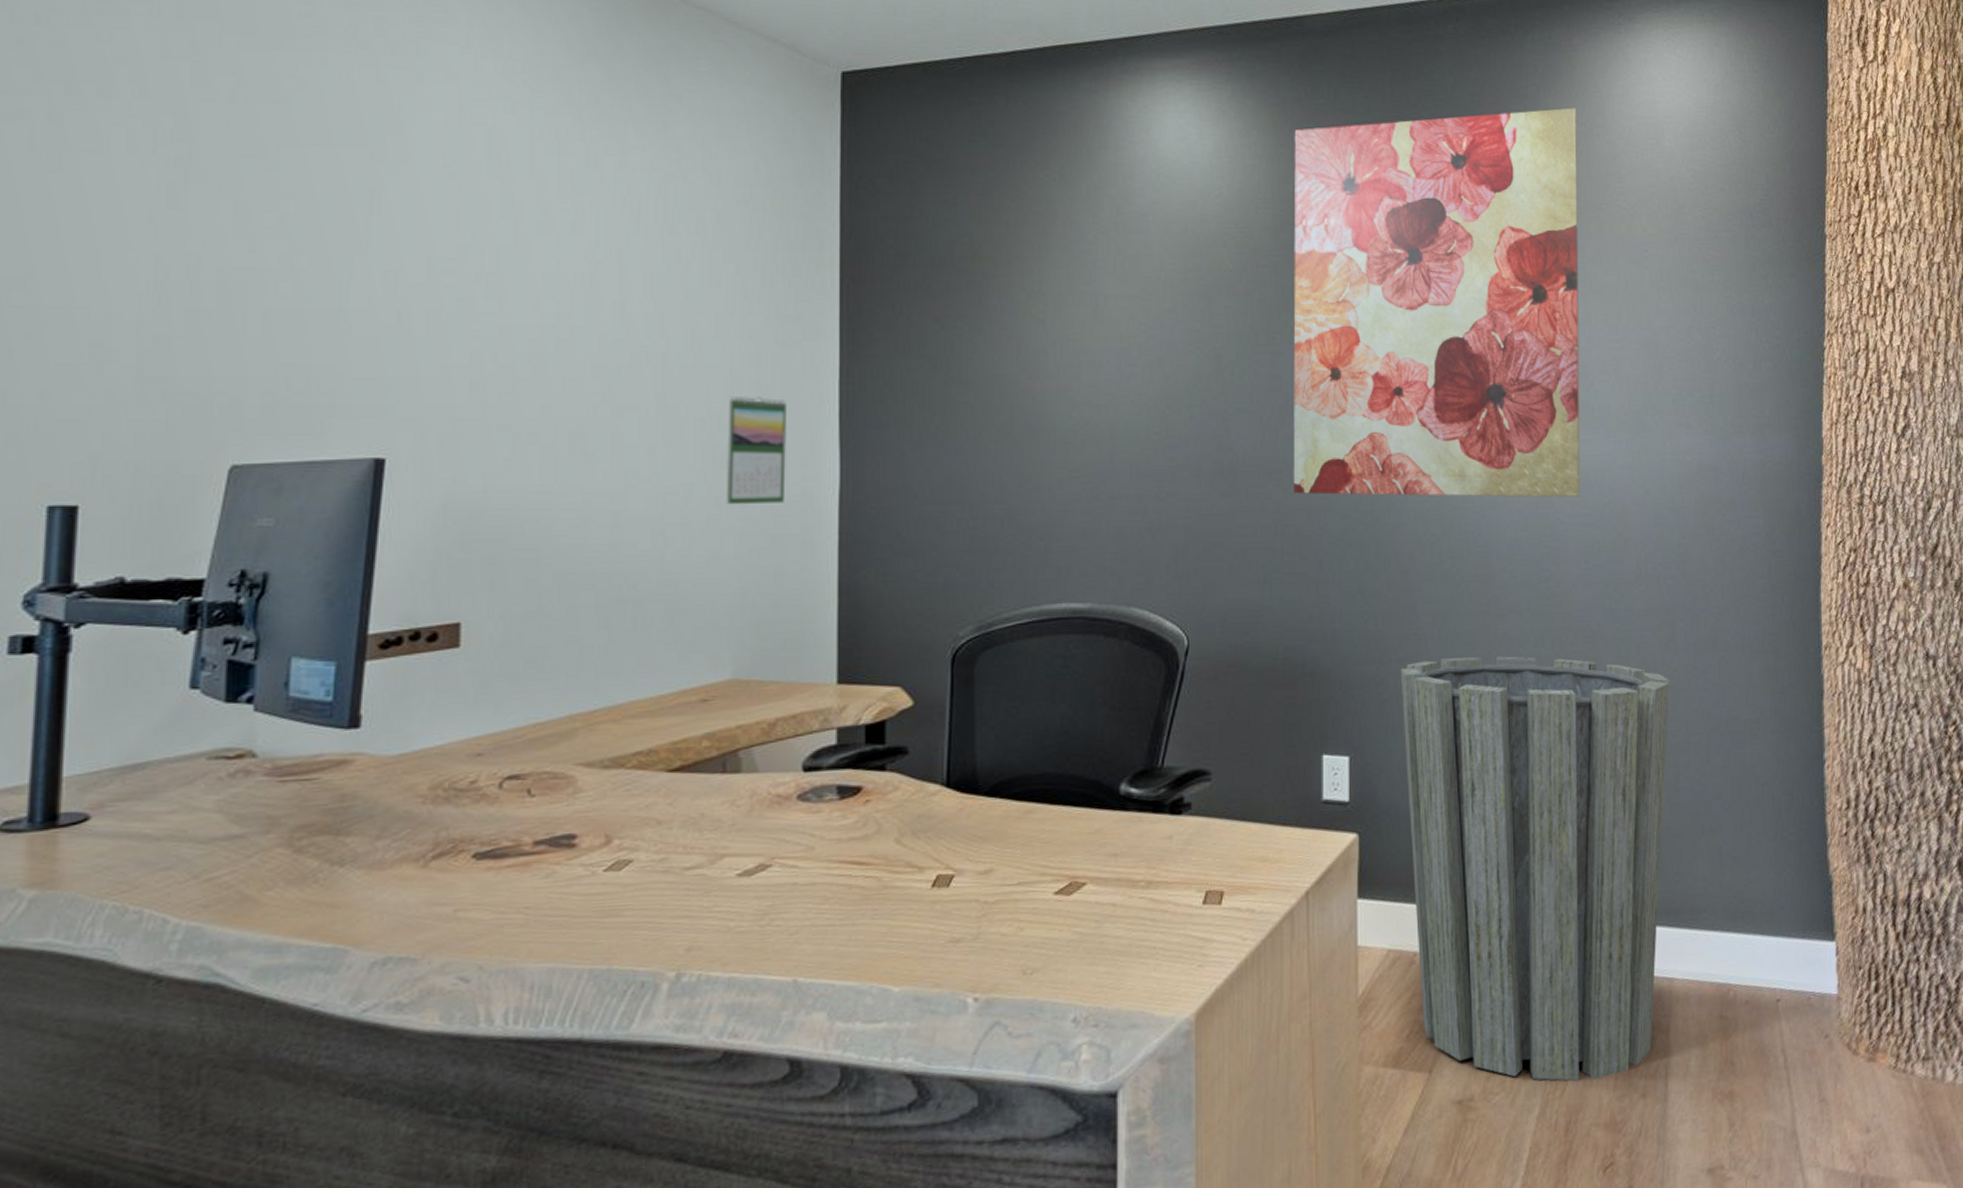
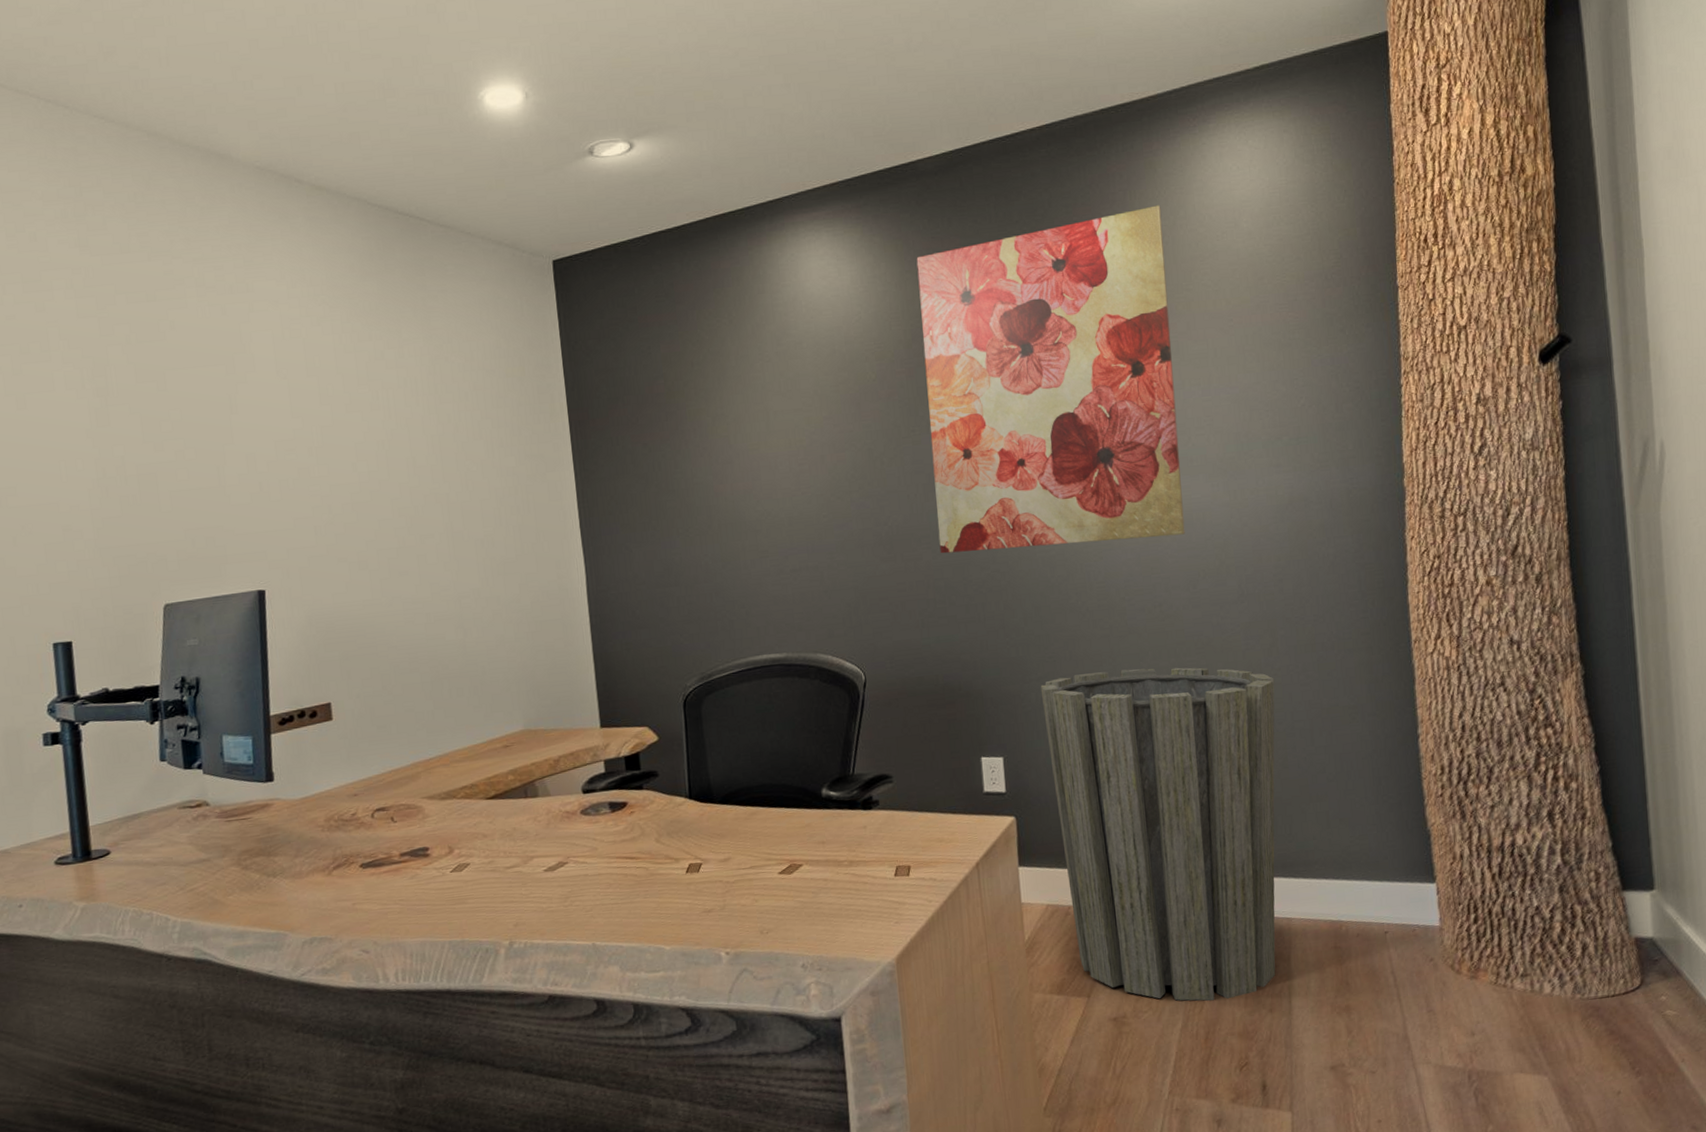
calendar: present [725,397,788,505] -> none [498,518,547,602]

